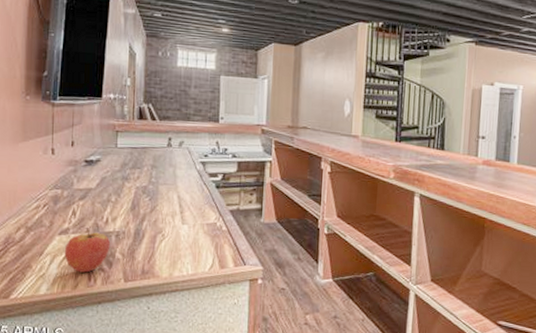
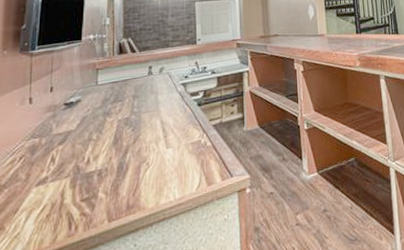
fruit: present [64,228,111,273] -> none [41,172,93,223]

